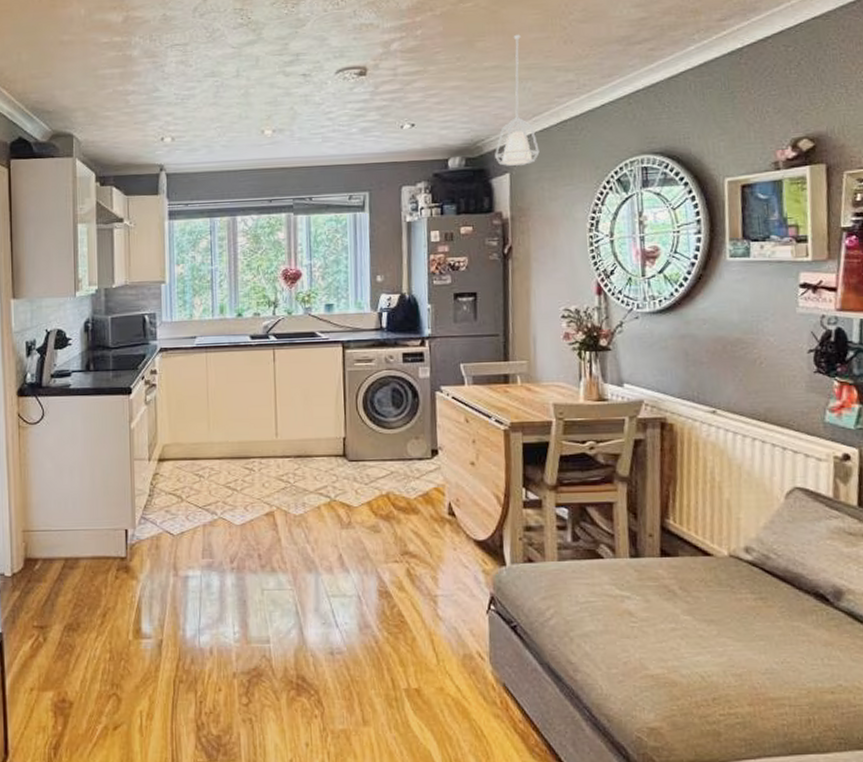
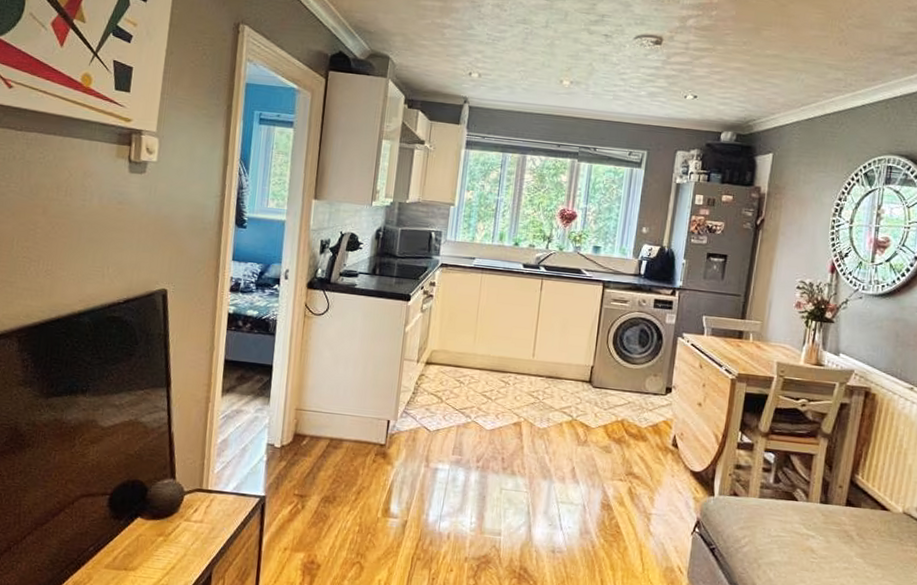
pendant lamp: present [495,34,540,166] -> none [762,29,803,148]

